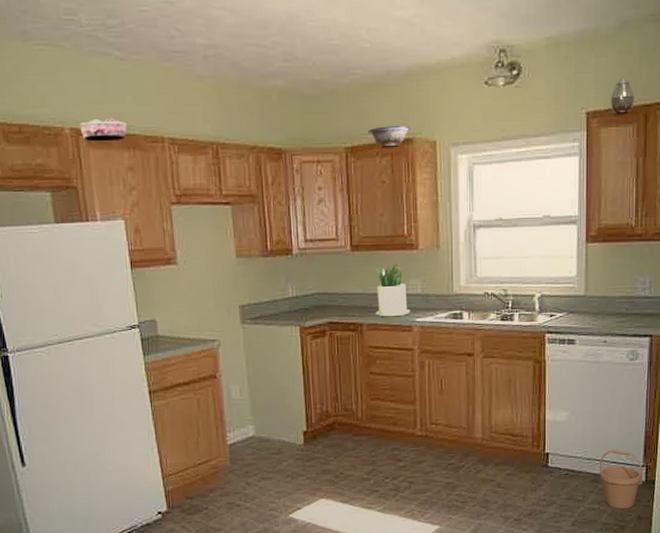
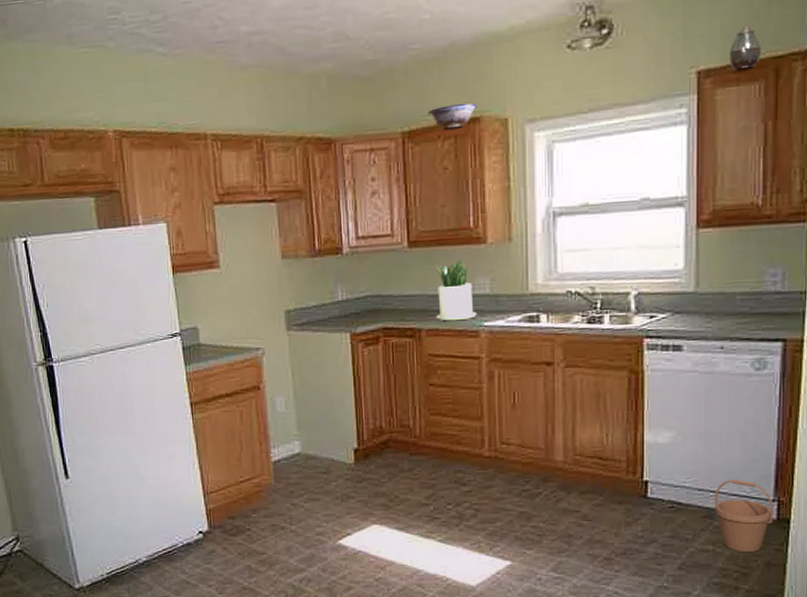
decorative basket: present [80,118,127,142] -> none [123,116,170,143]

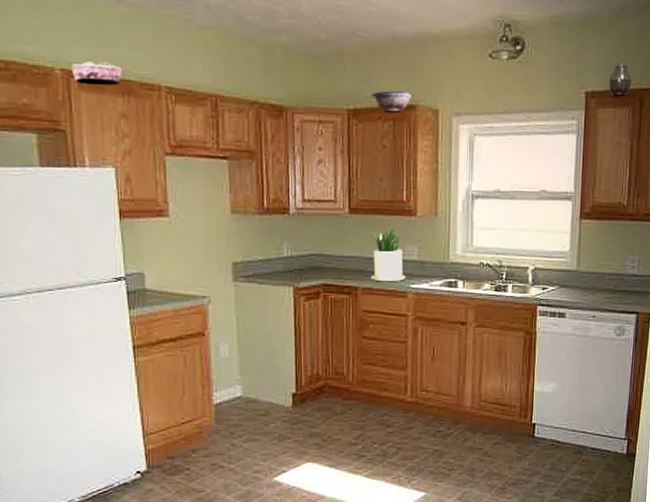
decorative basket: none [123,116,170,143] -> present [72,61,123,86]
bucket: present [714,479,773,553] -> none [583,422,624,481]

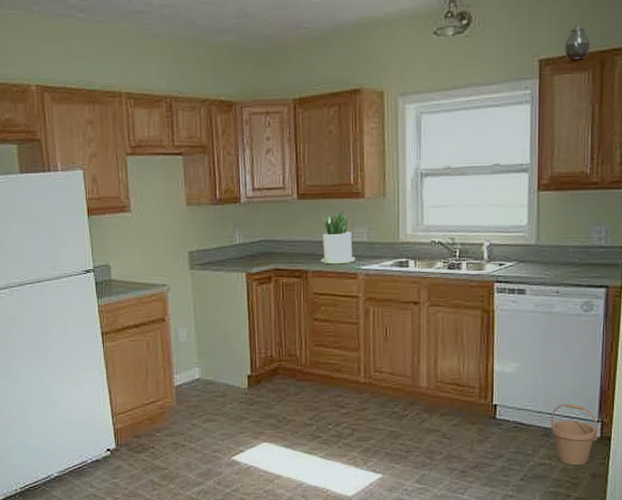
decorative basket: present [72,61,123,86] -> none [45,75,88,98]
decorative bowl: present [371,91,413,114] -> none [315,77,358,99]
bucket: none [583,422,624,481] -> present [551,404,597,466]

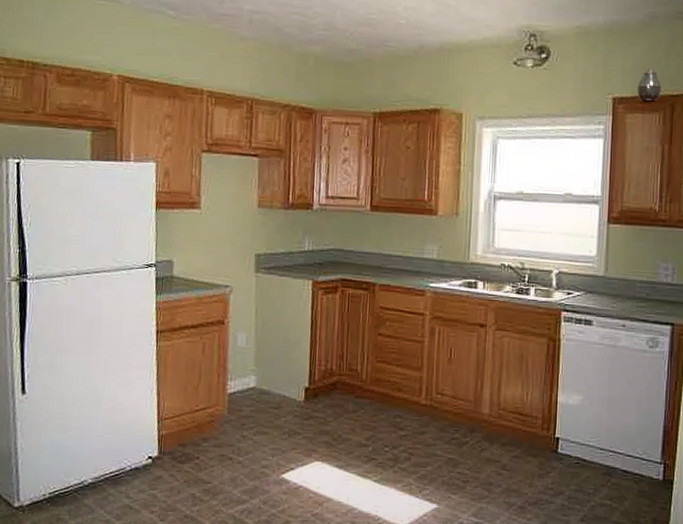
planter: present [320,211,356,265] -> none [389,226,425,280]
bucket: present [551,404,597,466] -> none [613,442,660,509]

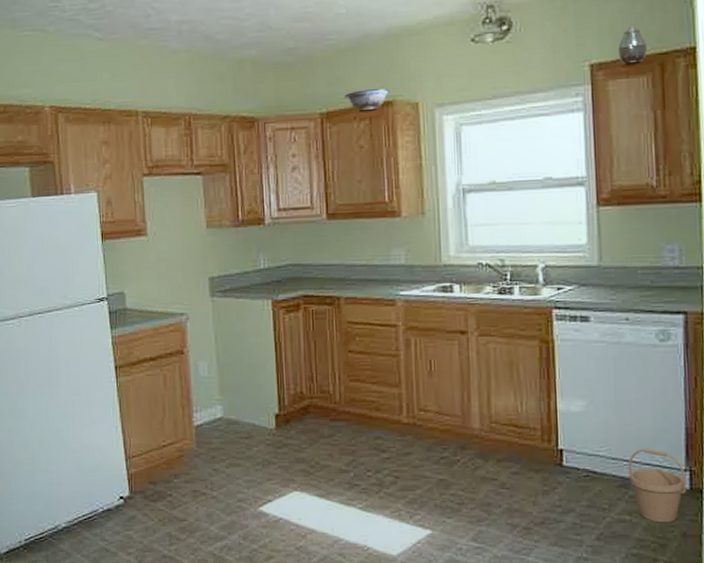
decorative bowl: none [396,96,438,117] -> present [344,88,390,113]
bucket: none [613,442,660,509] -> present [628,449,686,523]

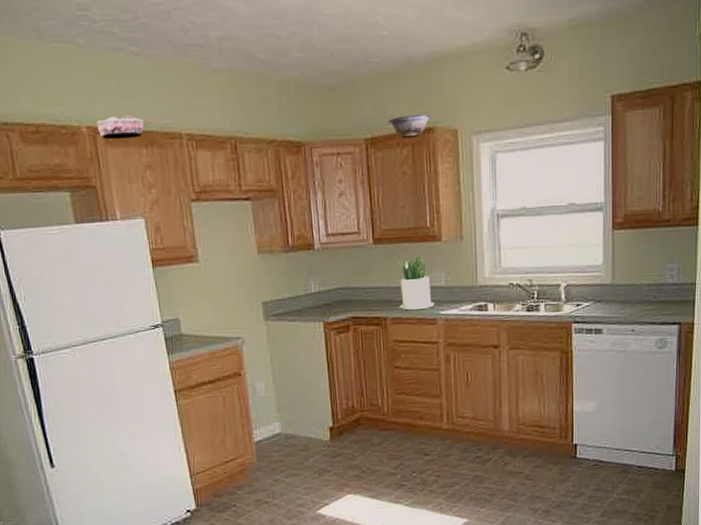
decorative basket: none [59,94,103,118] -> present [96,115,145,140]
planter: none [353,231,393,290] -> present [398,255,435,311]
decorative jar: present [618,25,647,65] -> none [636,58,660,97]
bucket: present [628,449,686,523] -> none [628,439,672,499]

